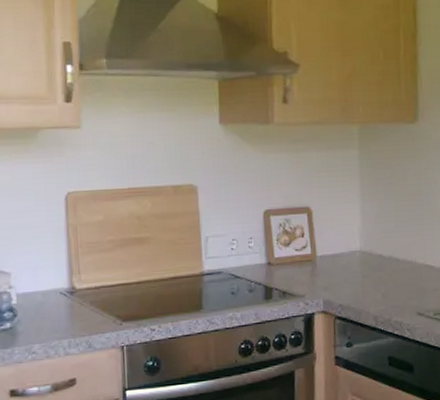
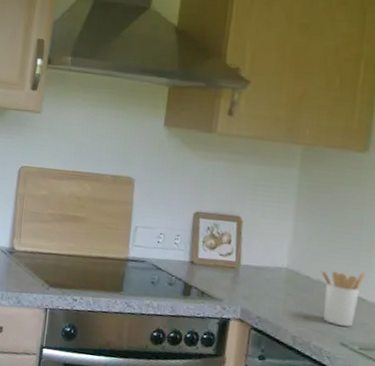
utensil holder: none [391,239,430,297] -> present [320,271,365,327]

